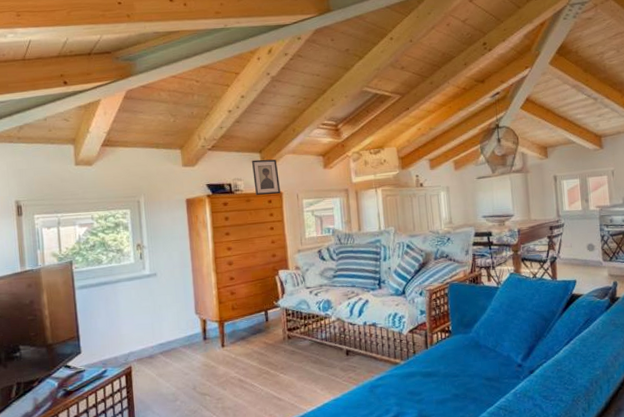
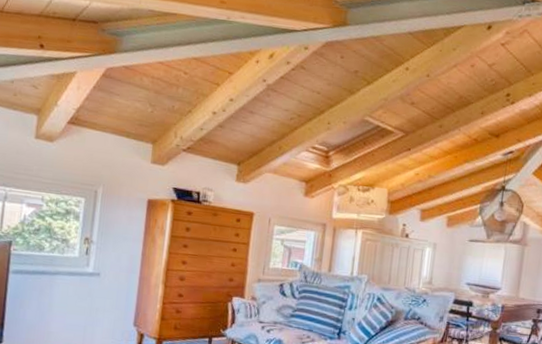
picture frame: present [251,159,282,196] -> none [224,171,255,215]

